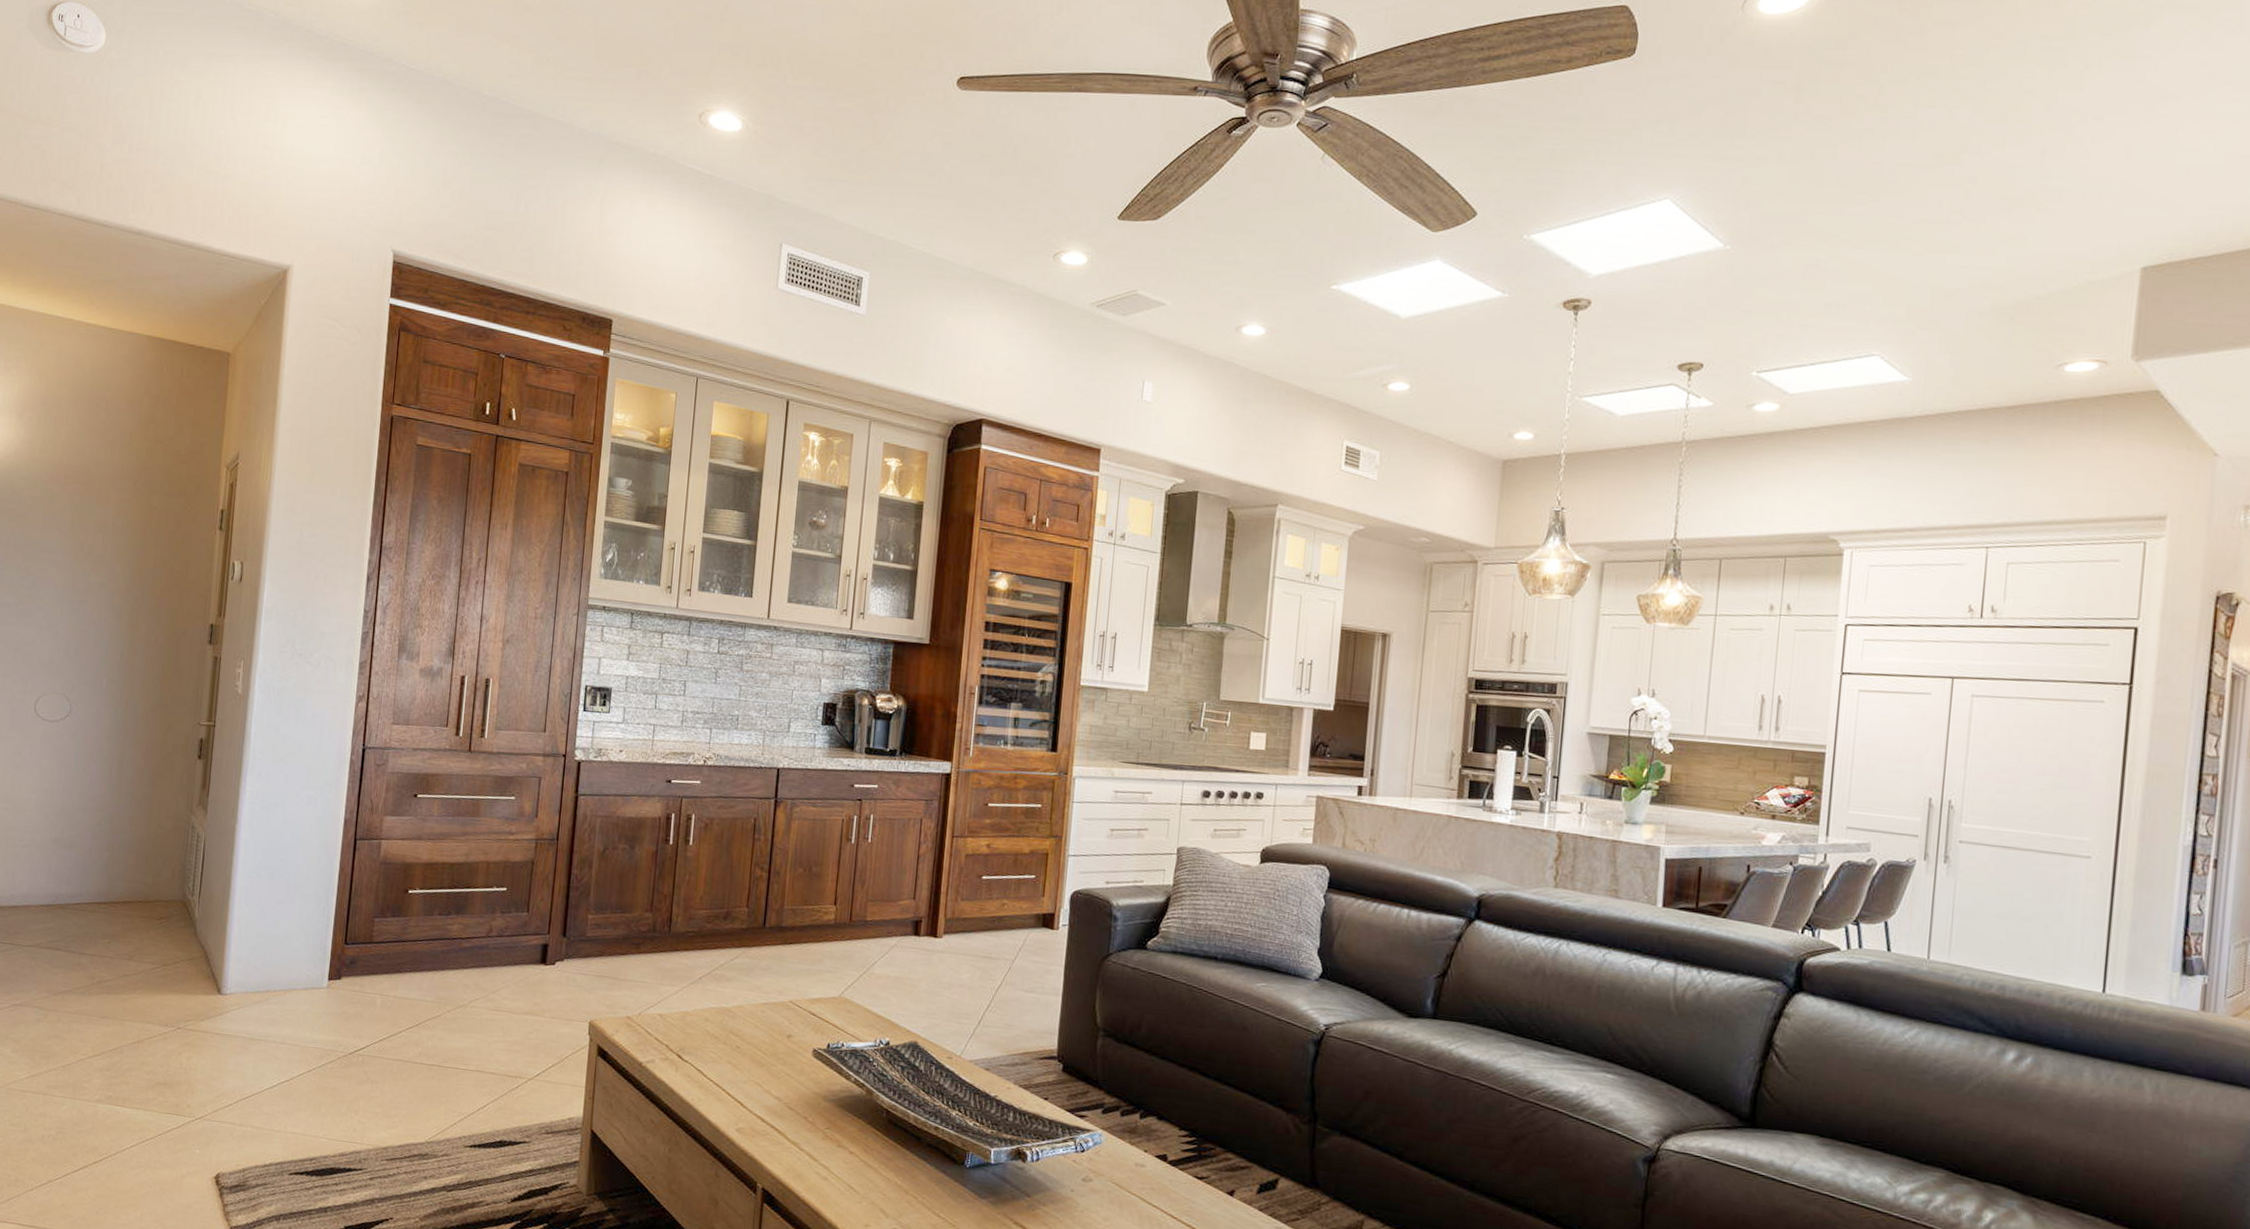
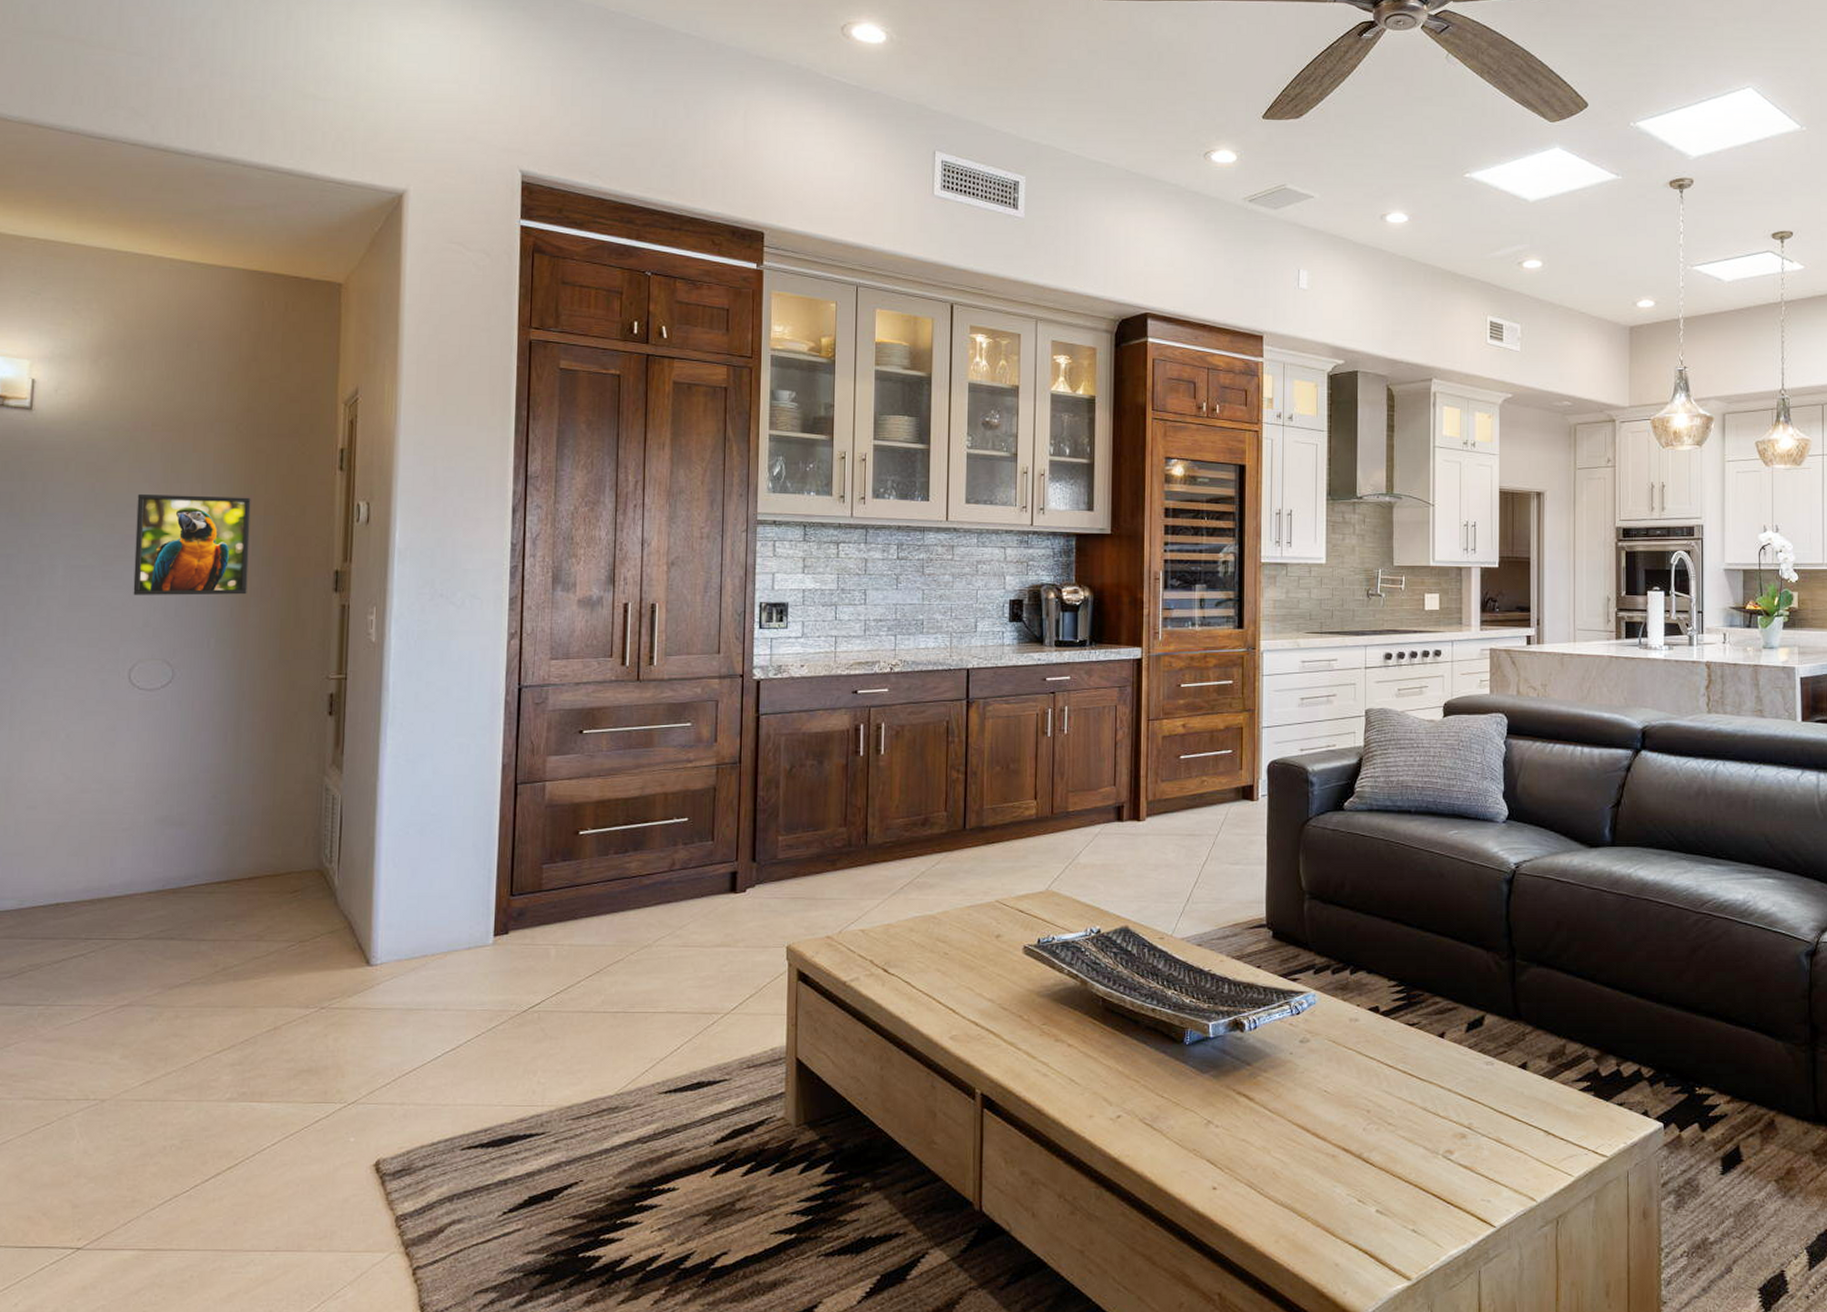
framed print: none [41,541,143,641] -> present [133,494,251,596]

